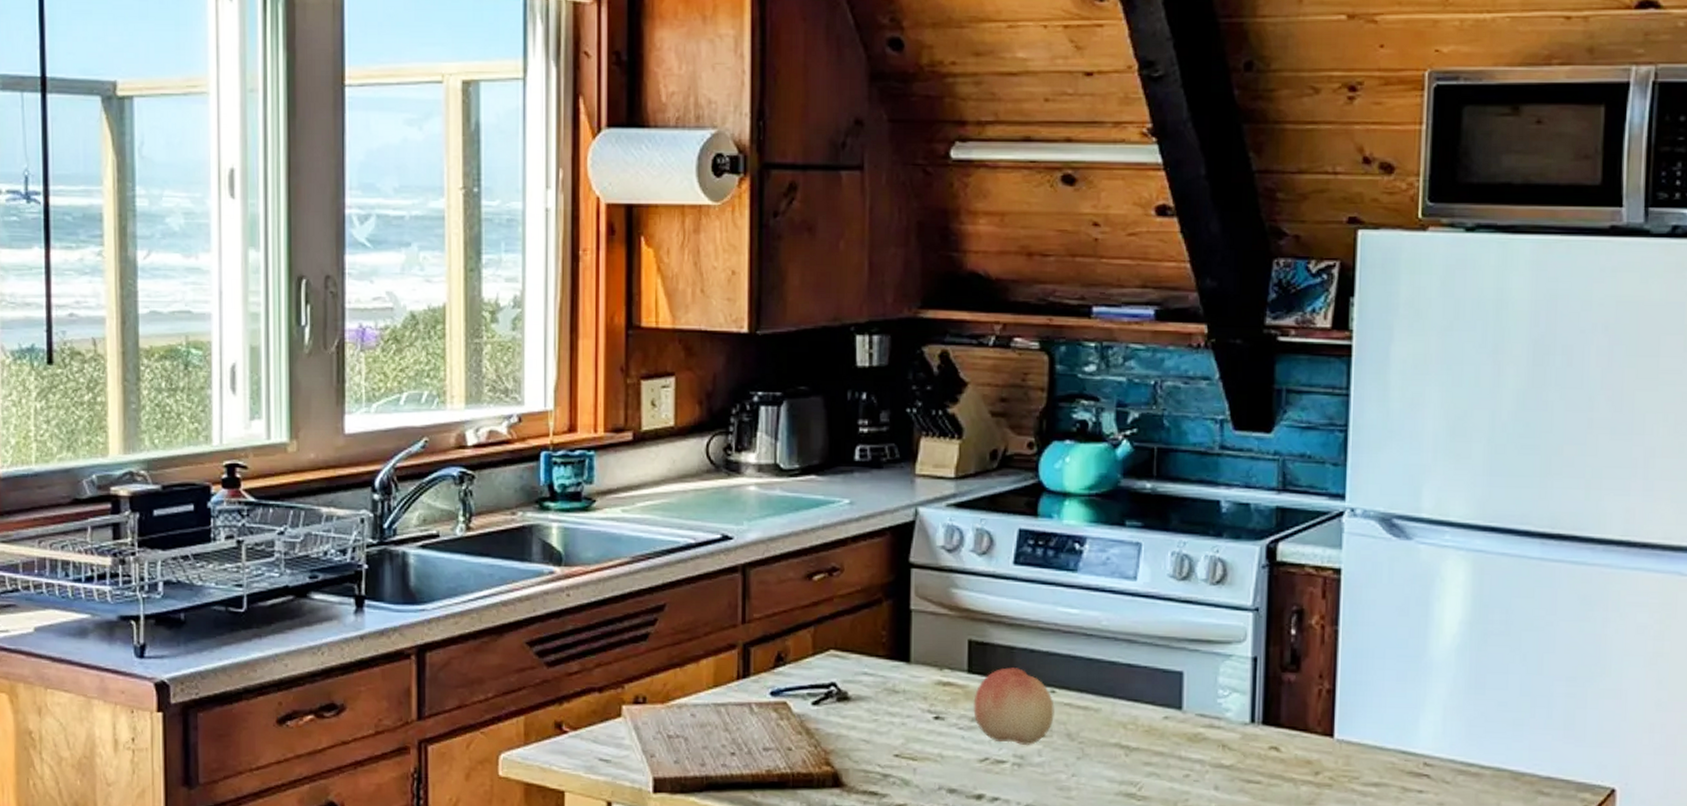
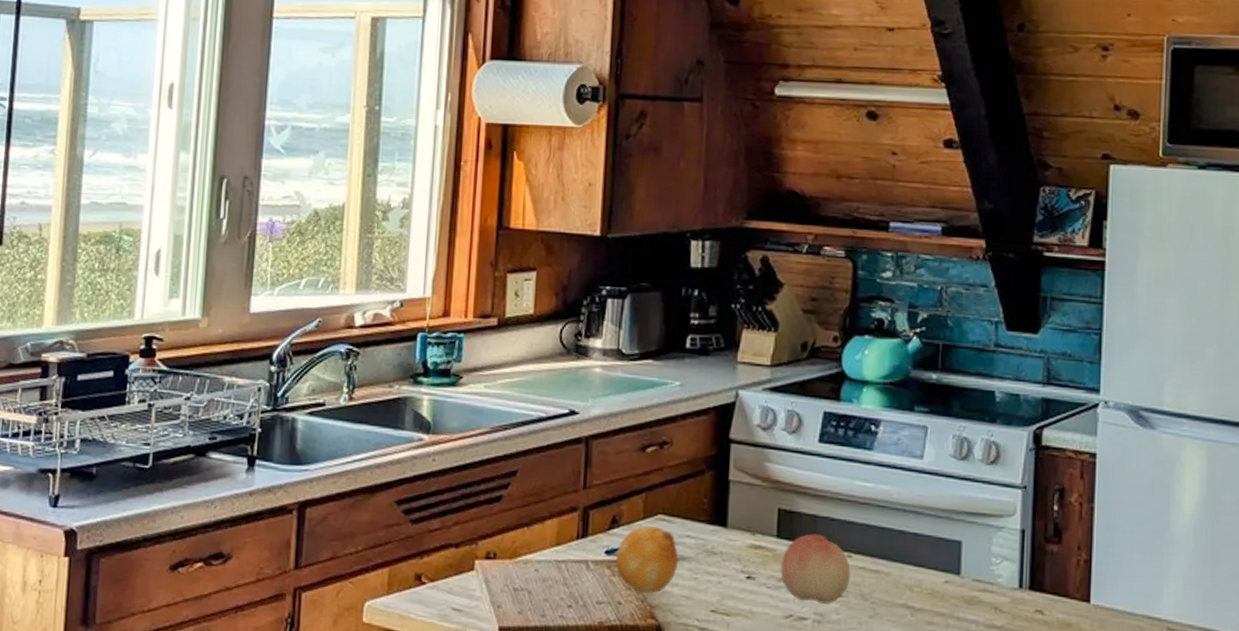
fruit: none [782,663,855,739] -> present [615,526,679,594]

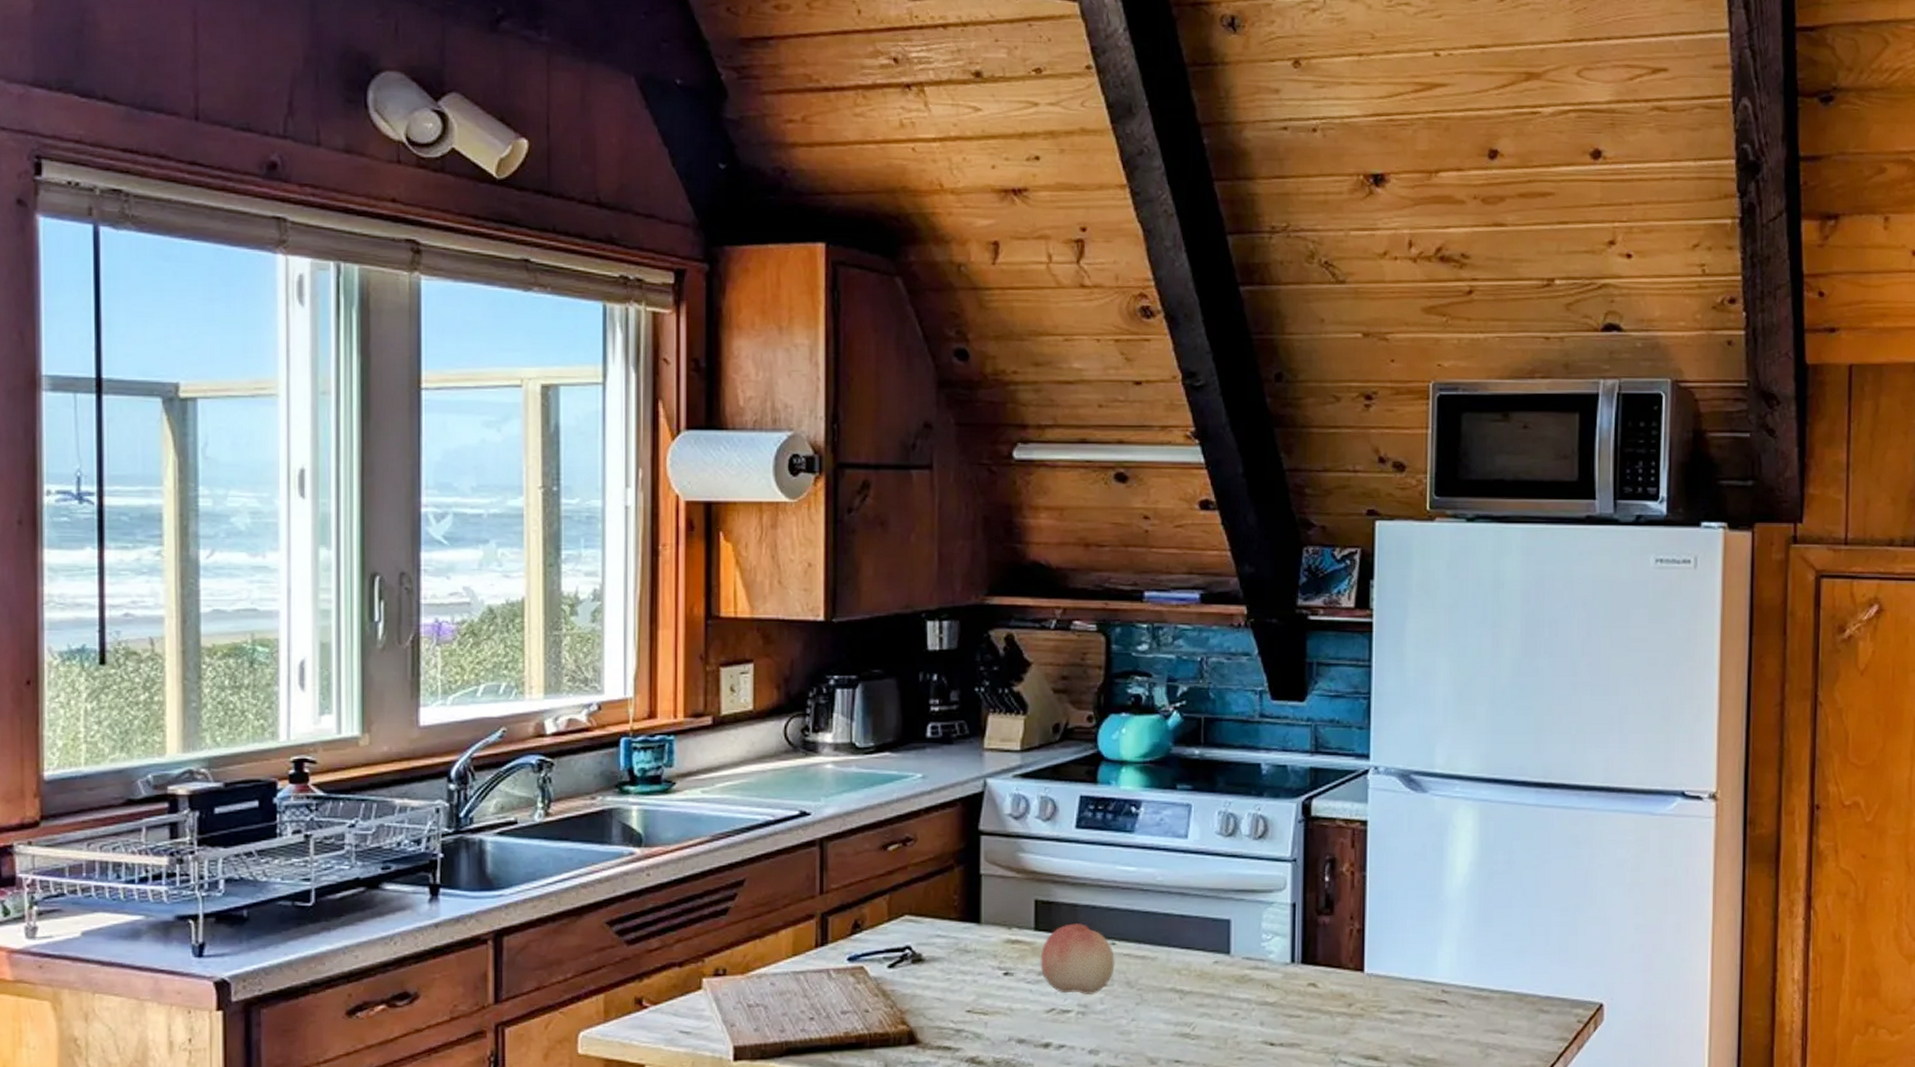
fruit: present [615,526,679,594] -> none [859,928,929,1000]

